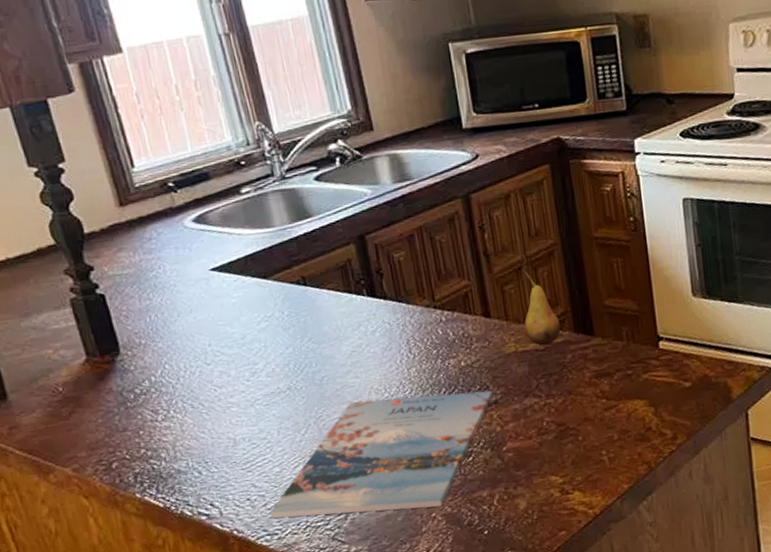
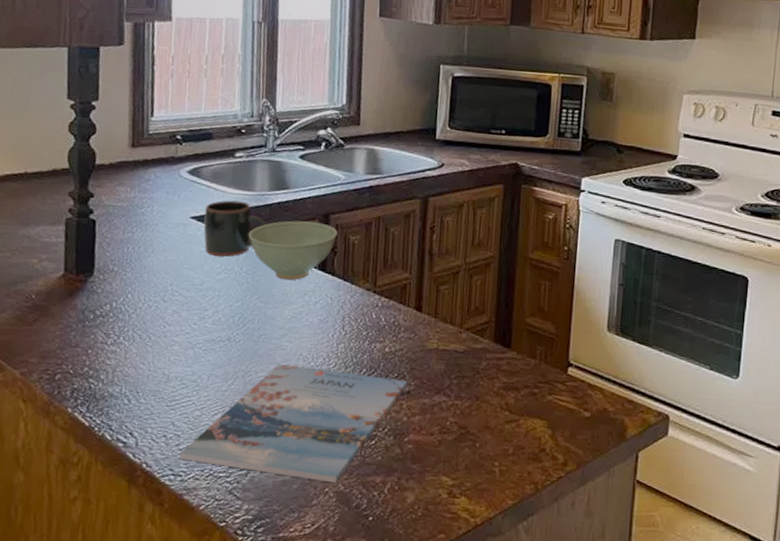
mug: none [224,240,298,305] -> present [203,200,267,257]
bowl: none [279,246,379,315] -> present [248,220,338,280]
fruit: present [522,269,561,346] -> none [449,274,483,349]

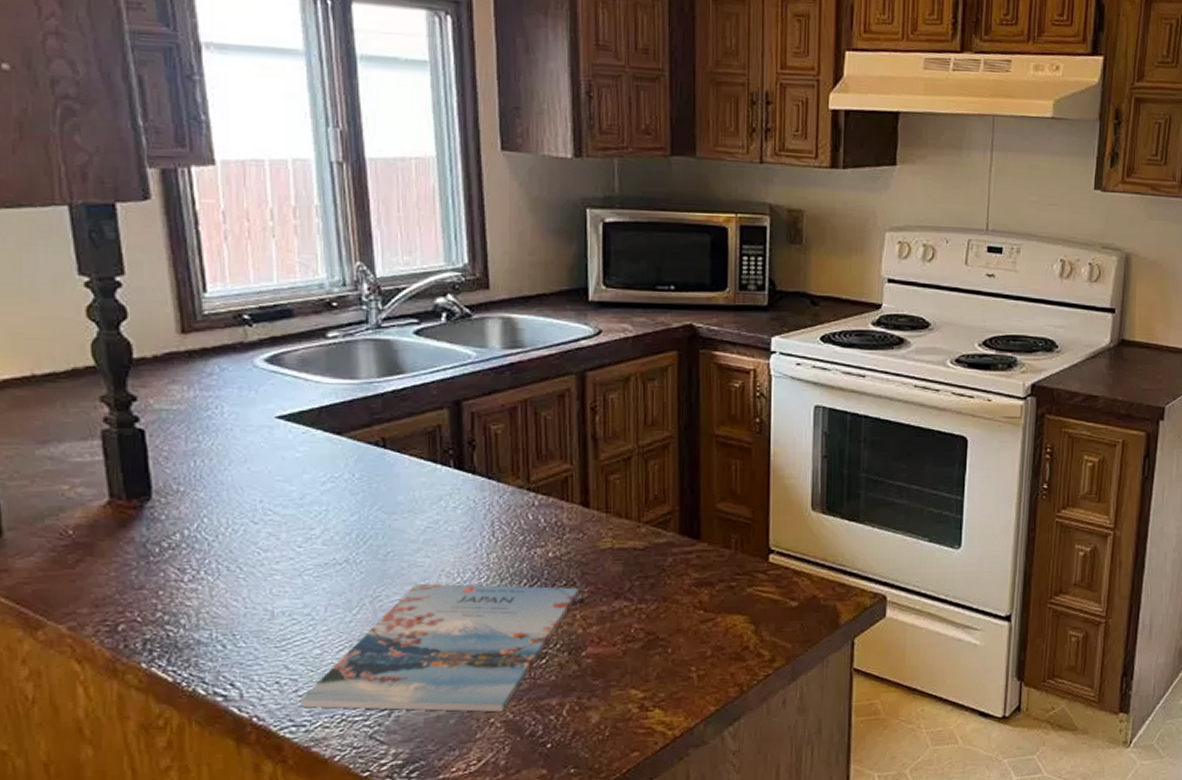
mug: present [203,200,267,257] -> none [295,392,380,462]
bowl: present [248,220,338,280] -> none [357,411,474,484]

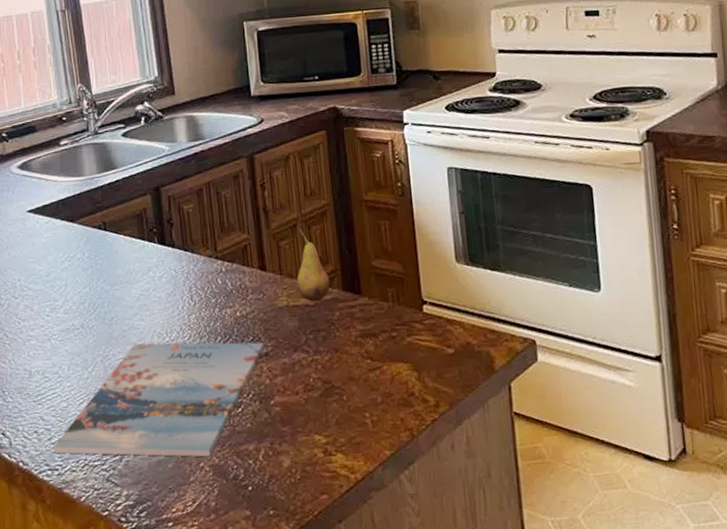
fruit: none [625,460,665,545] -> present [296,227,330,302]

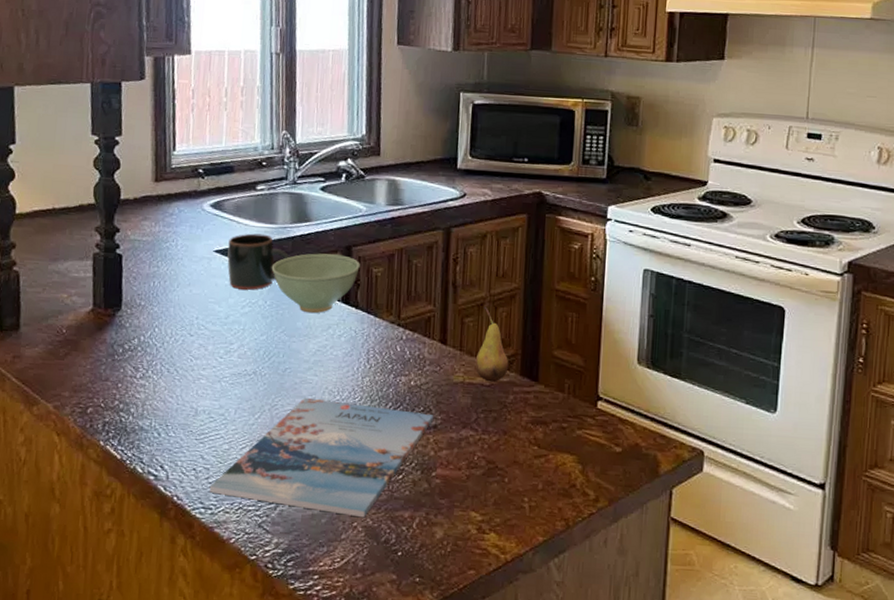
mug: none [40,187,101,245] -> present [227,233,290,290]
bowl: none [85,197,171,259] -> present [271,253,360,314]

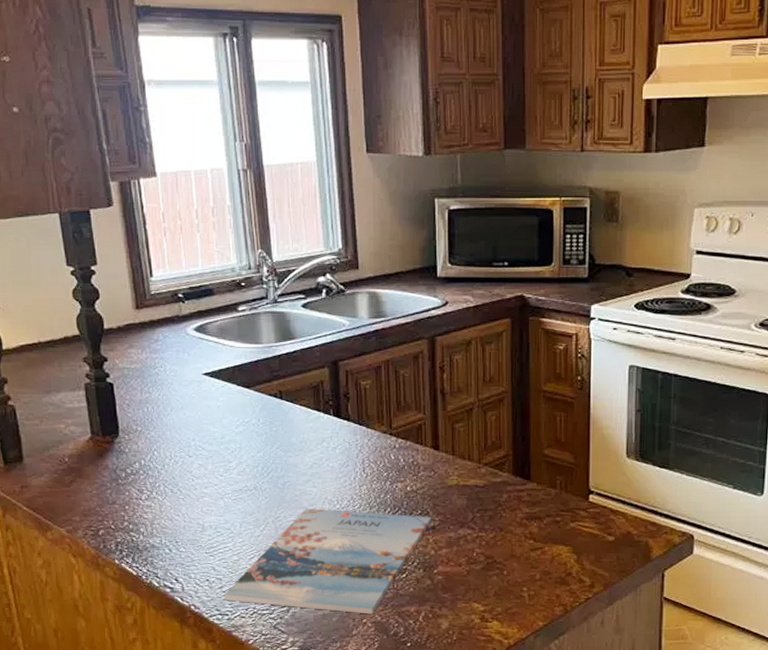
mug: present [227,233,290,290] -> none [216,354,278,410]
bowl: present [271,253,360,314] -> none [261,370,348,429]
fruit: present [475,306,509,382] -> none [468,411,501,483]

